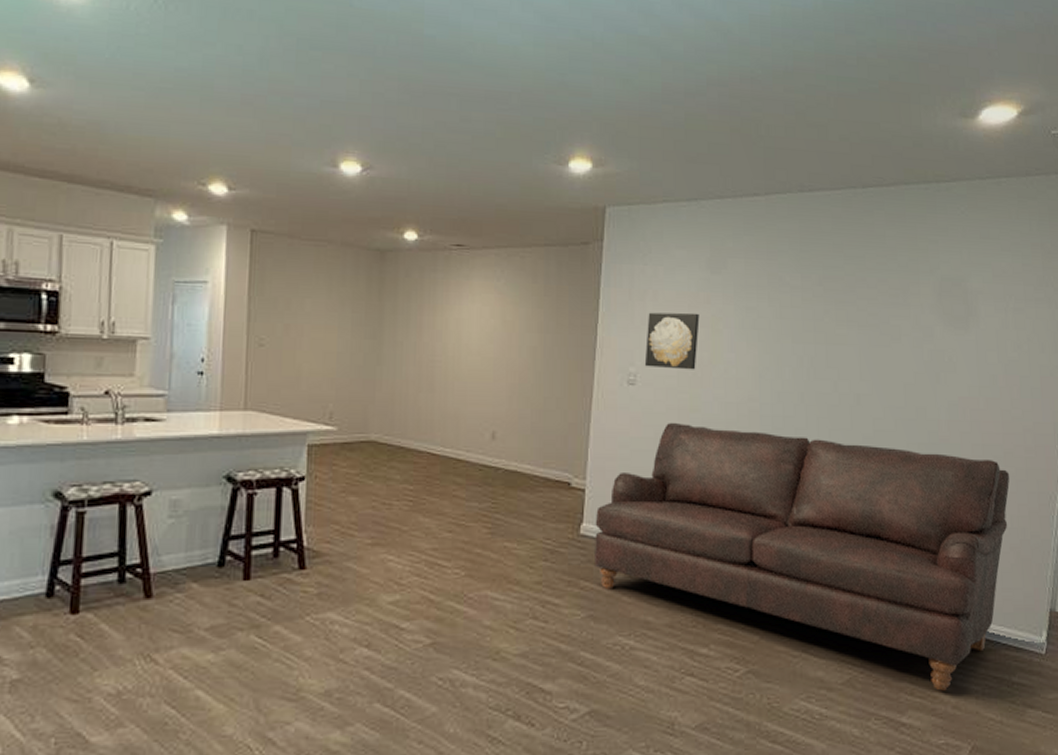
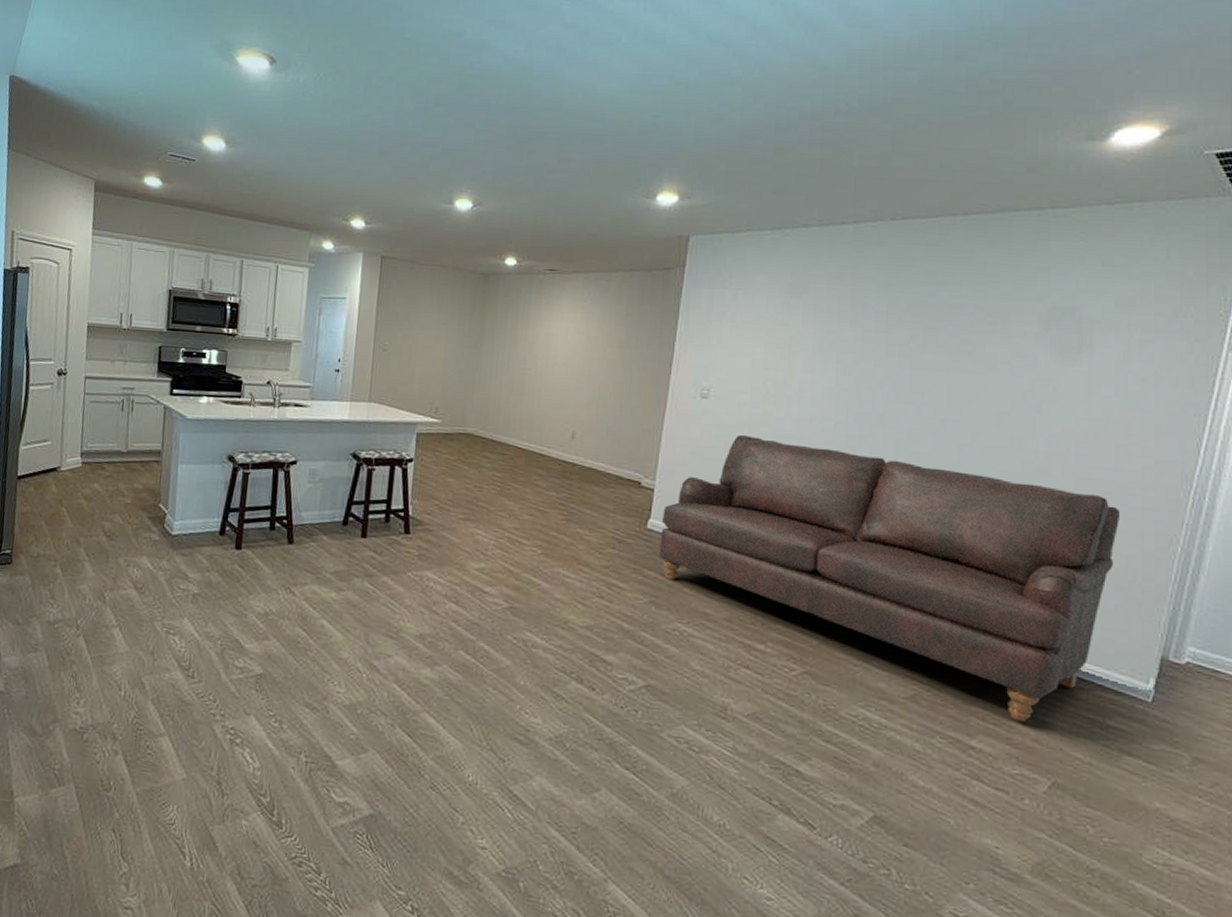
wall art: present [644,312,700,370] -> none [718,333,777,388]

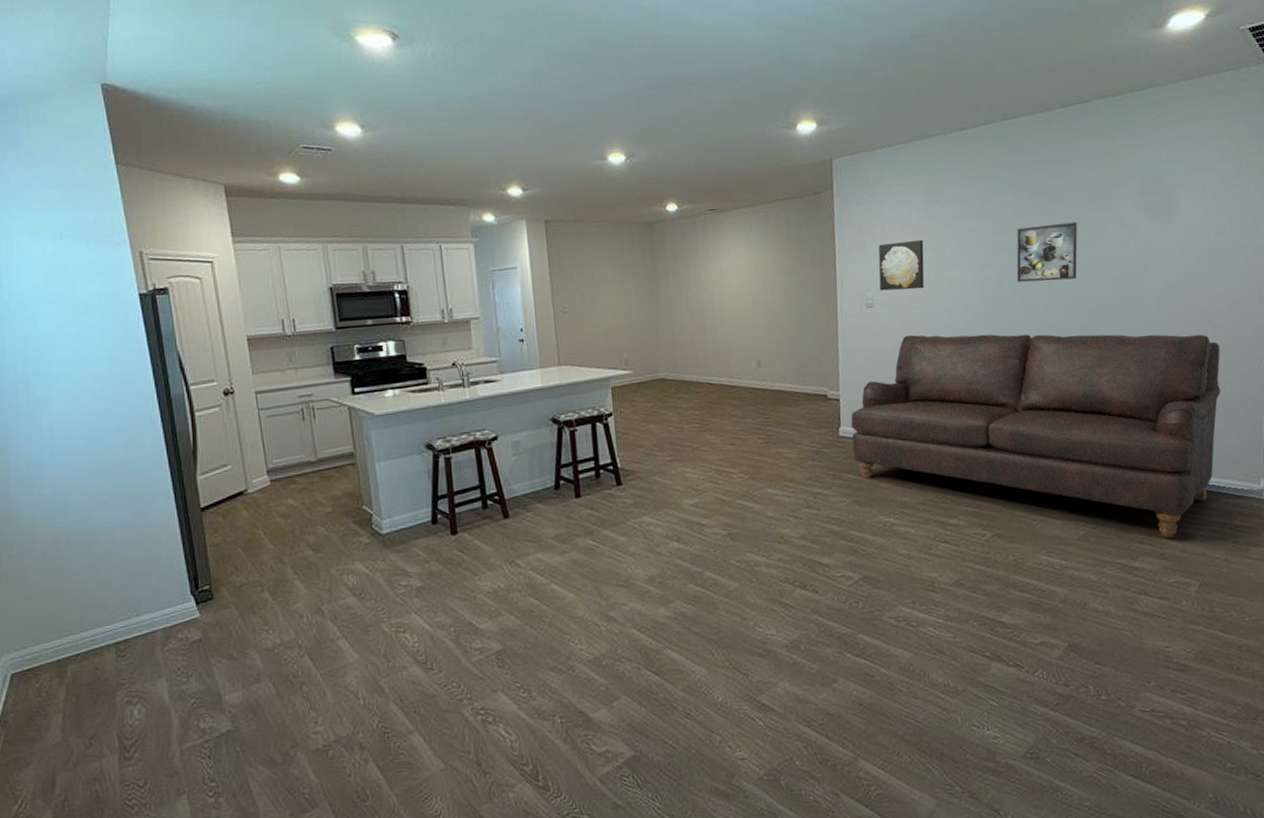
wall art: none [718,333,777,388] -> present [878,239,925,291]
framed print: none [879,339,962,406] -> present [1016,222,1078,283]

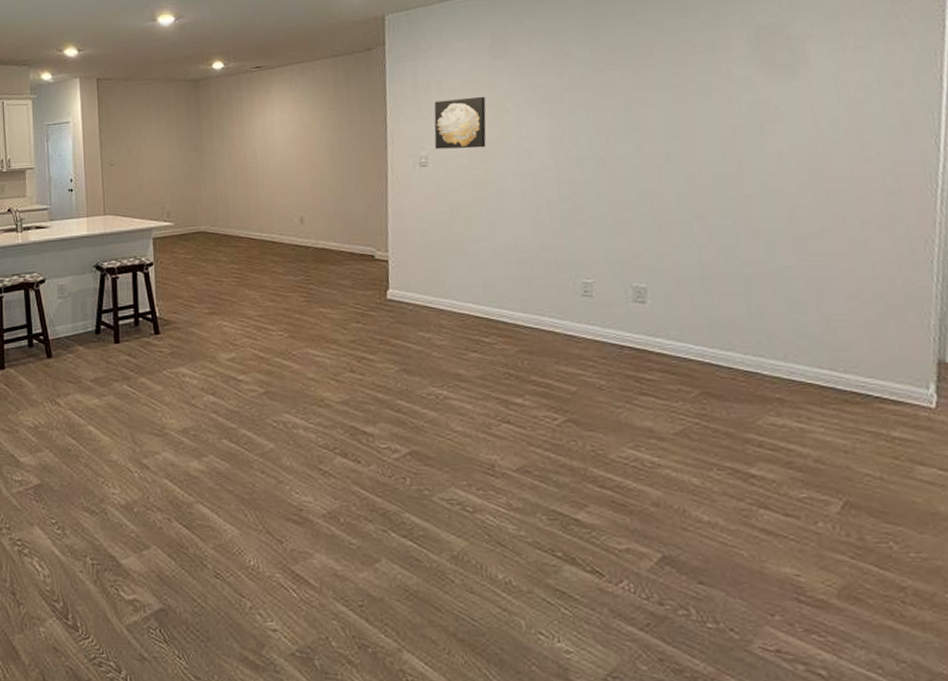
sofa: present [850,334,1222,538] -> none [400,196,870,444]
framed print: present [1016,222,1078,283] -> none [596,77,673,143]

